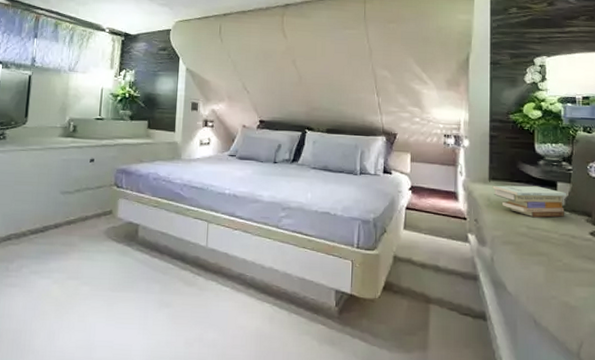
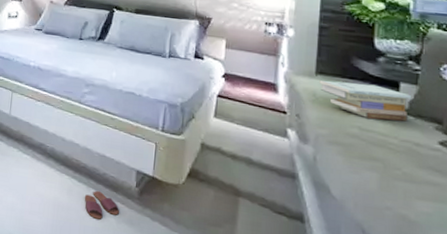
slippers: none [286,315,321,344] -> present [84,190,119,220]

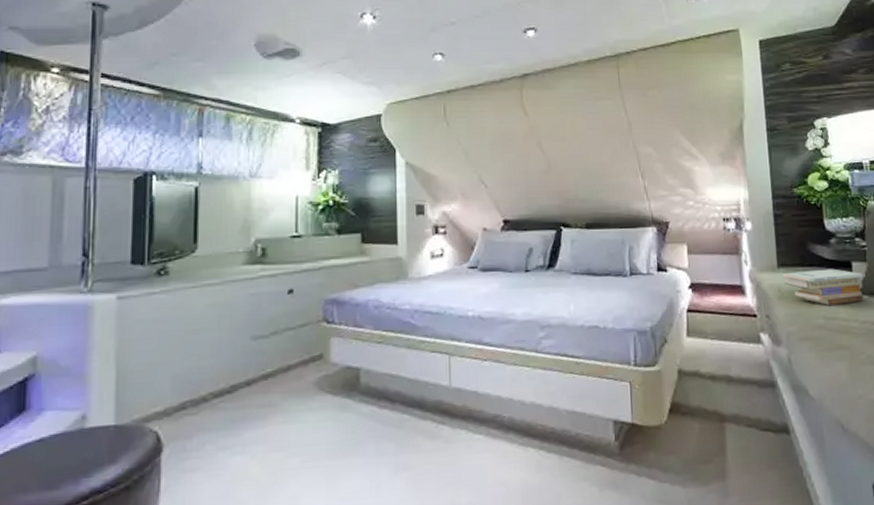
slippers: present [84,190,119,220] -> none [557,457,600,494]

